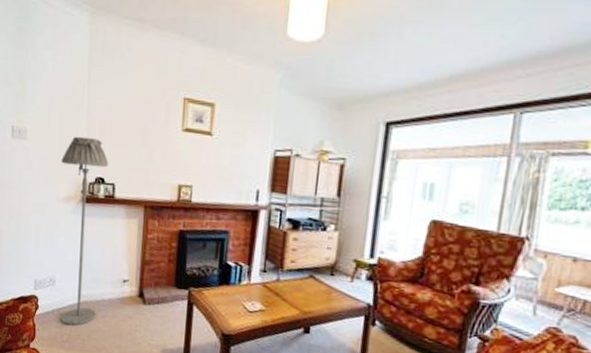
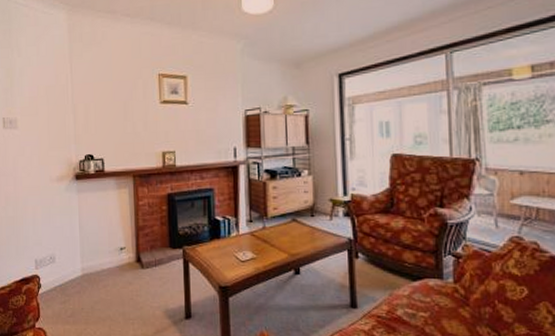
floor lamp: present [60,136,109,326] -> none [52,119,98,300]

